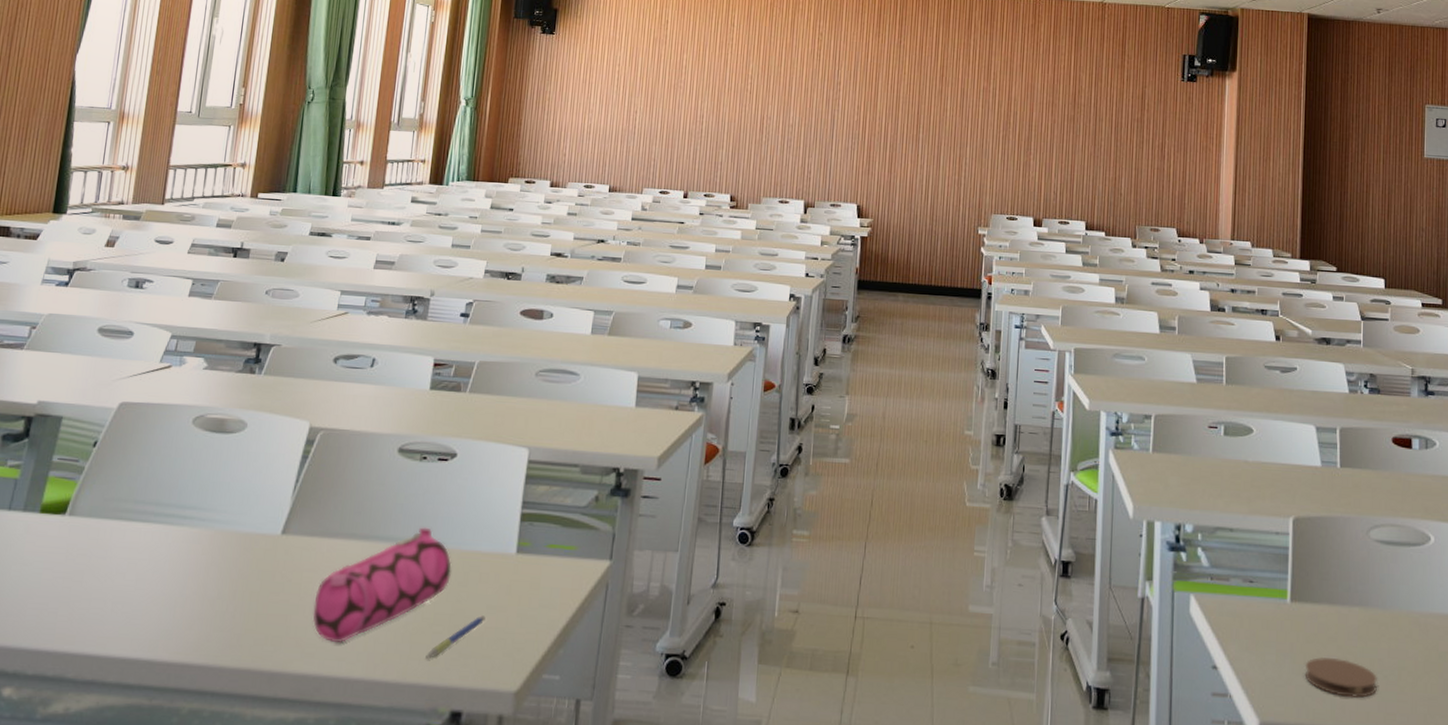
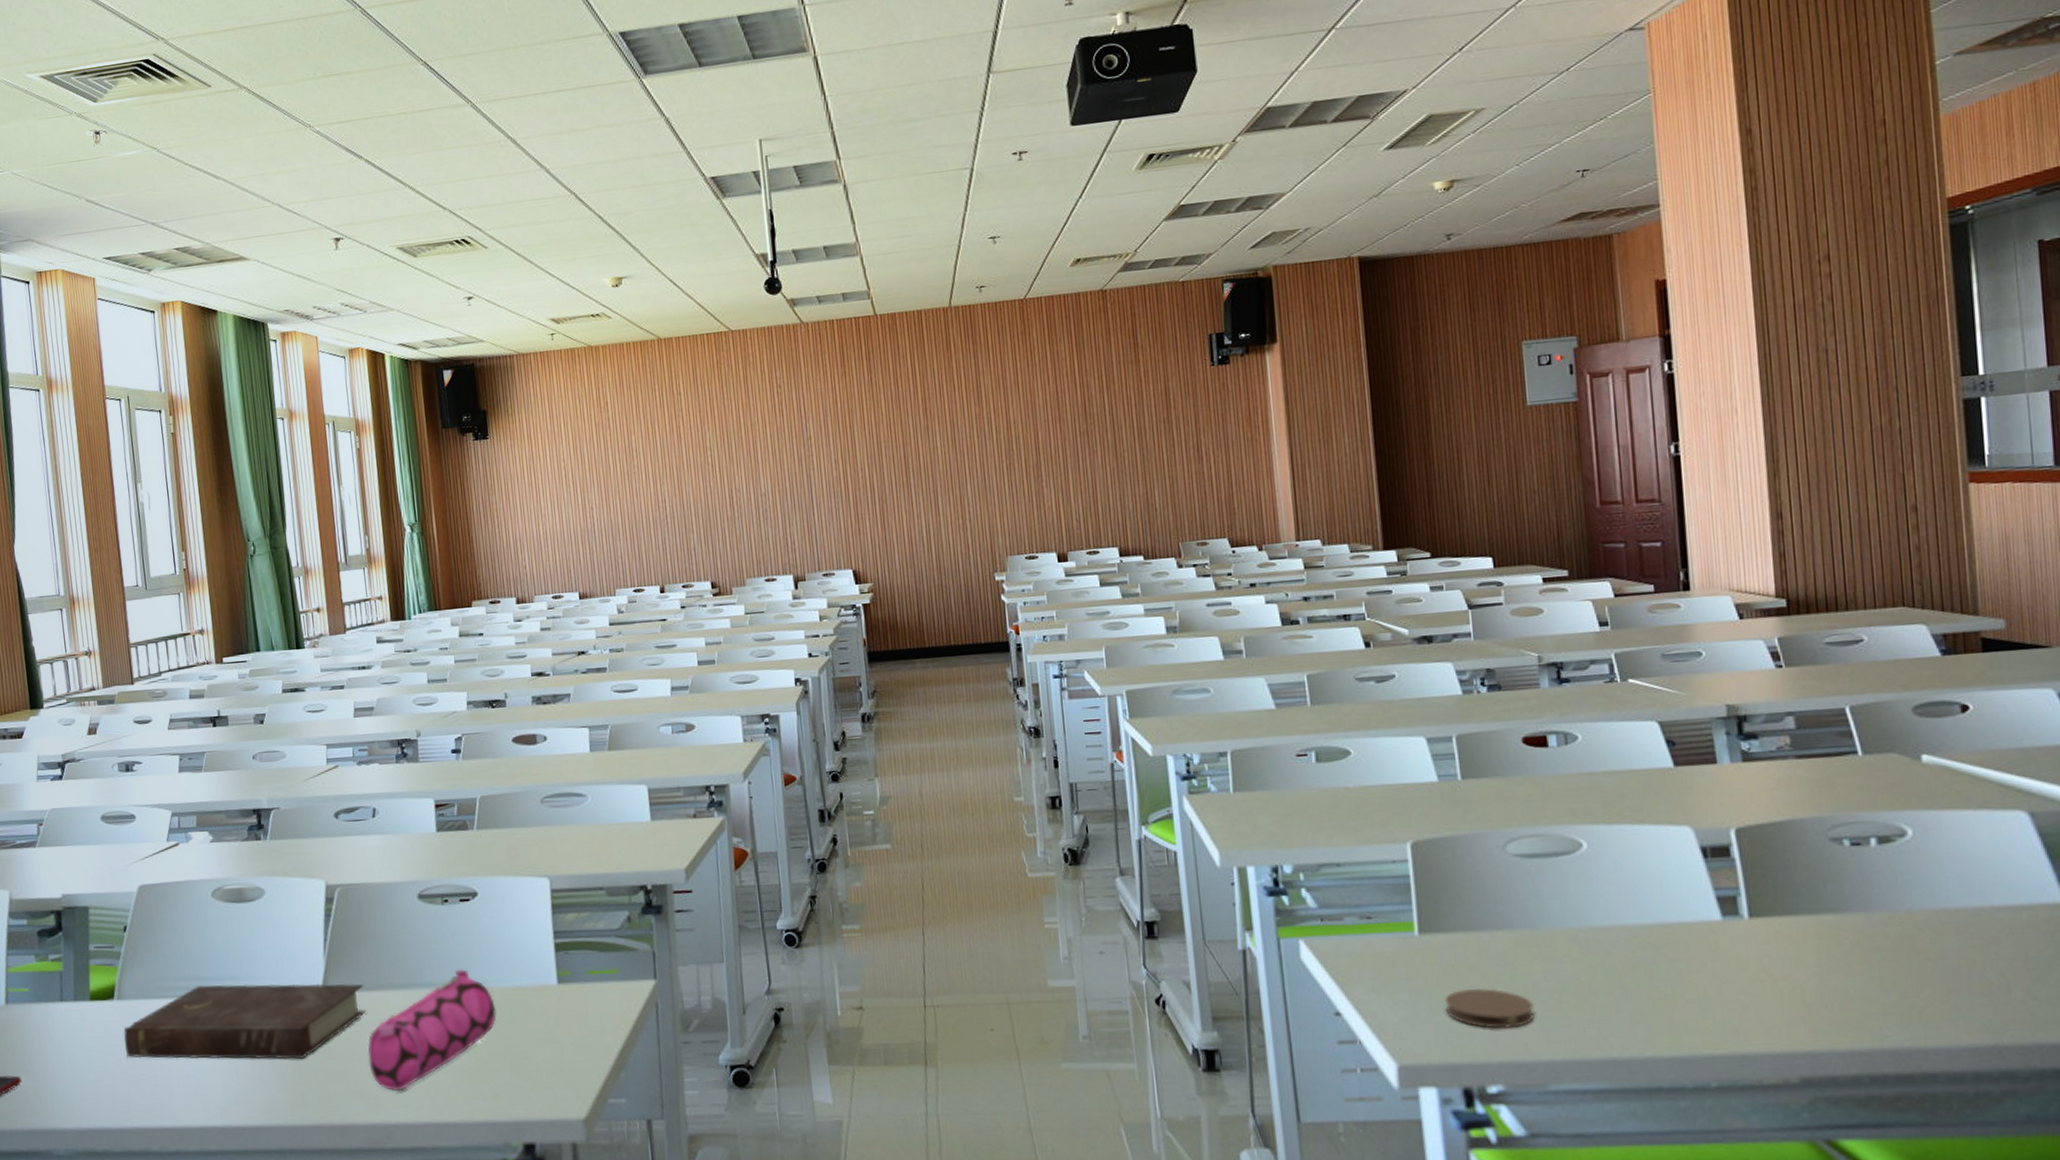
book: none [64,511,325,600] -> present [123,983,366,1060]
pen: present [425,615,486,660] -> none [488,1048,540,1097]

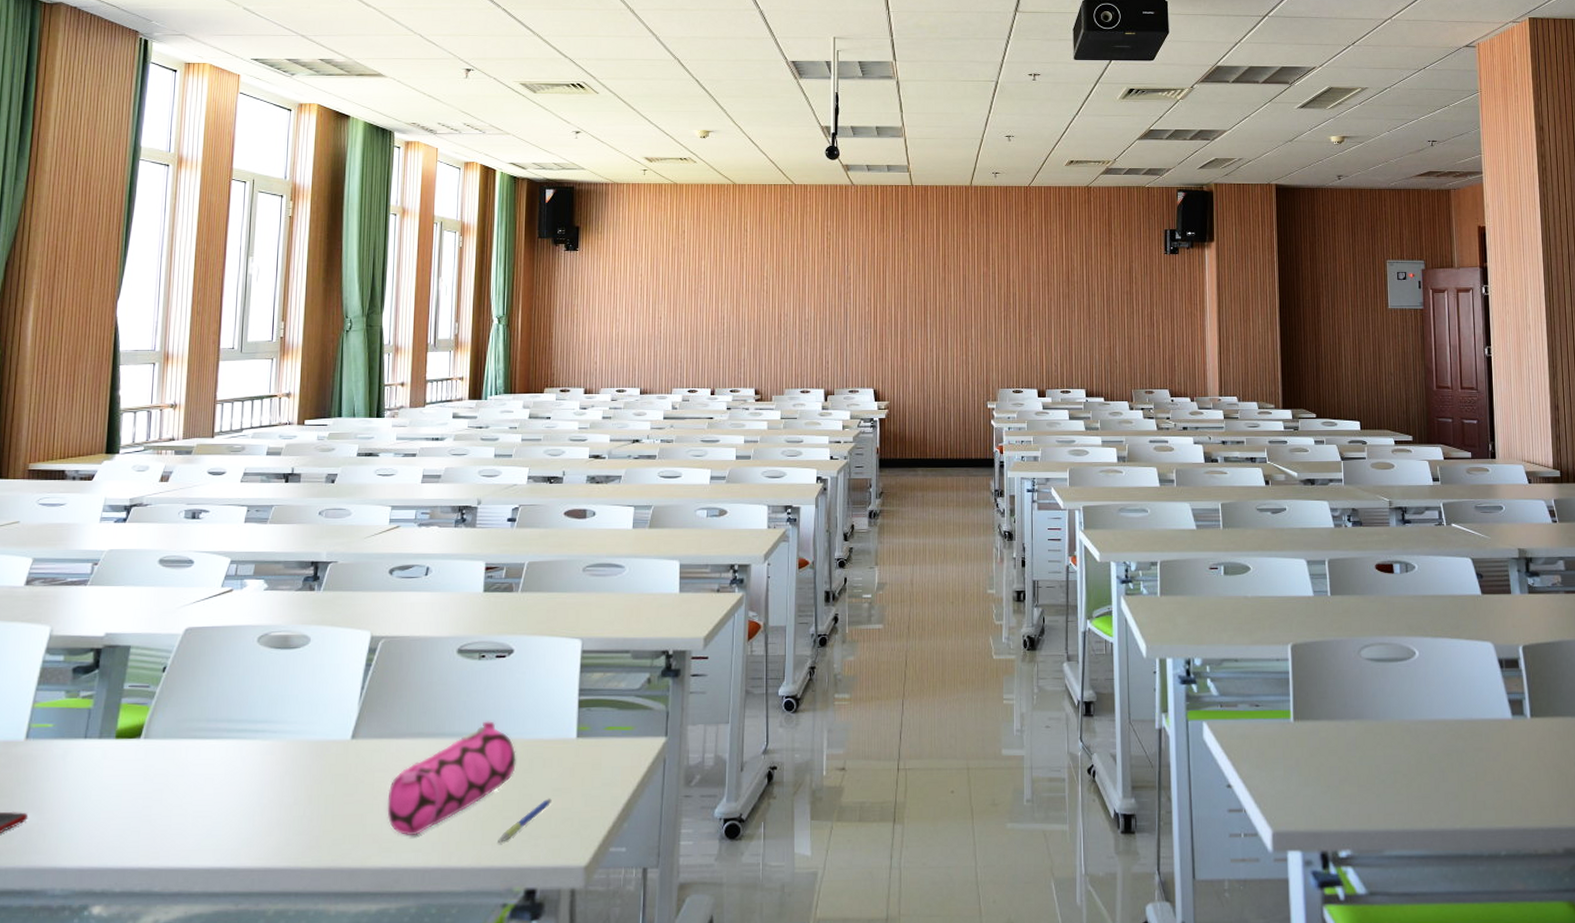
book: present [123,983,366,1060] -> none [144,727,392,803]
pen: none [488,1048,540,1097] -> present [498,798,552,844]
coaster: present [1444,988,1534,1029] -> none [1310,768,1376,802]

